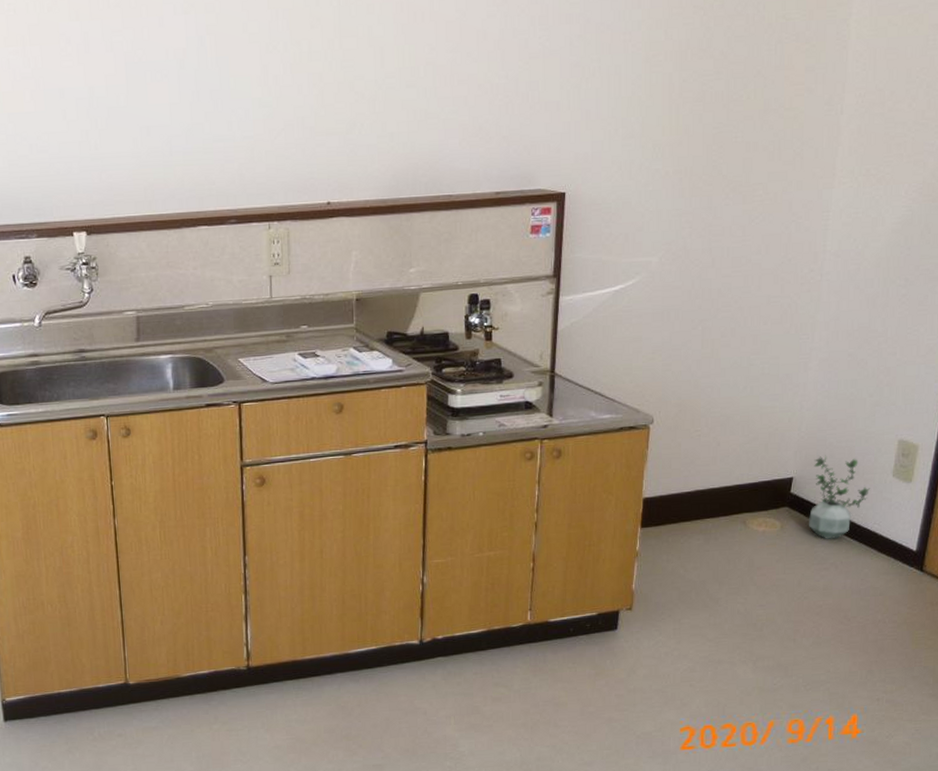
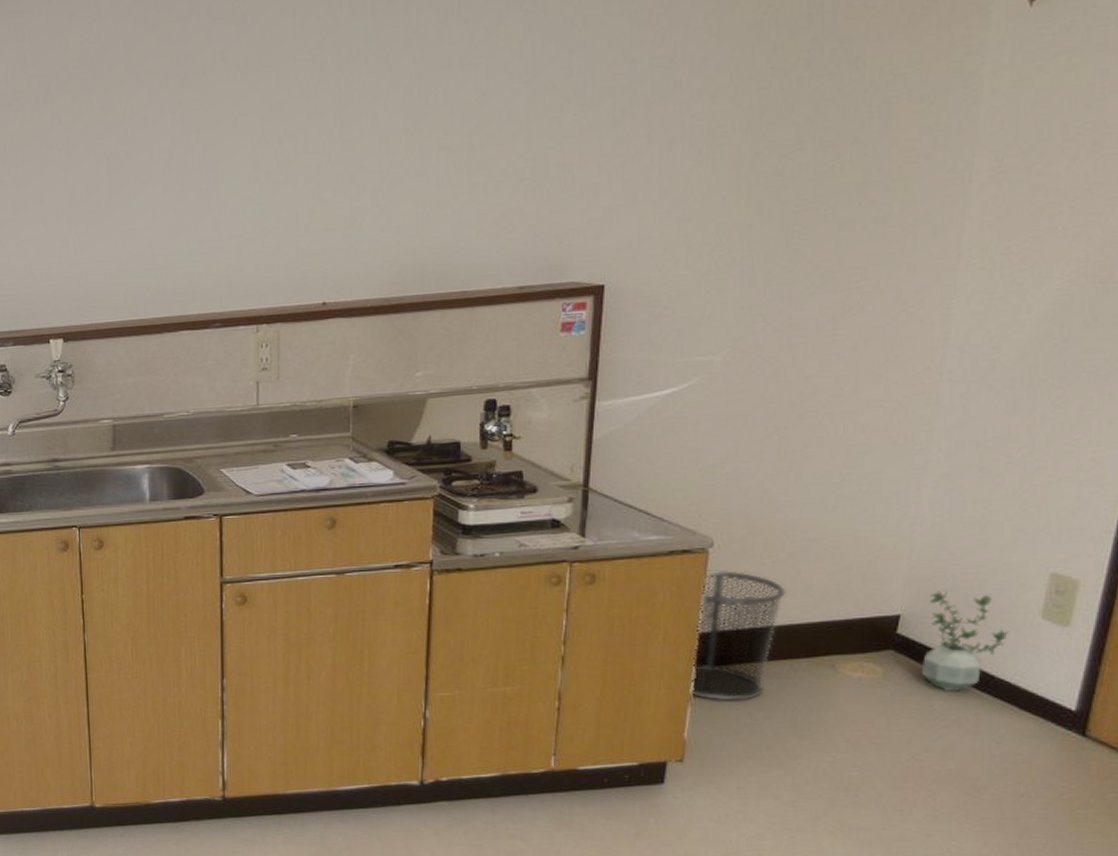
waste bin: none [638,443,709,556] -> present [691,569,786,701]

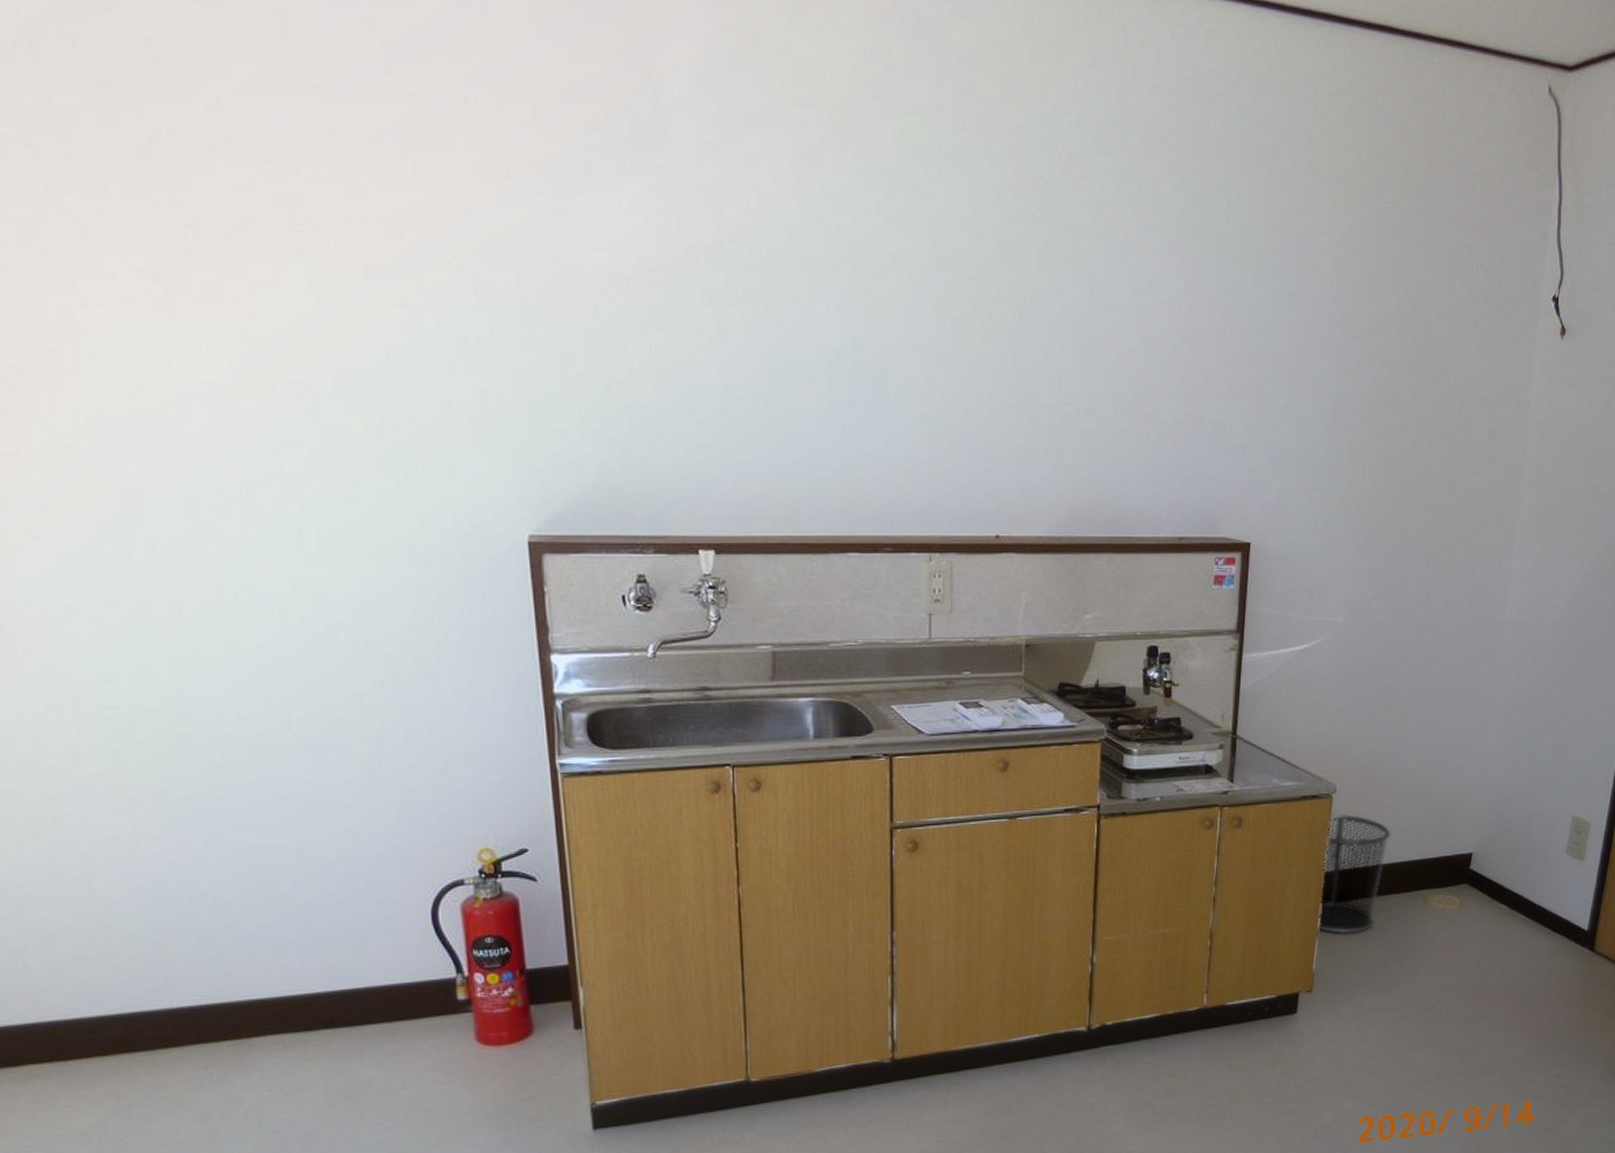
potted plant: present [922,589,1010,692] -> none [1487,830,1546,919]

